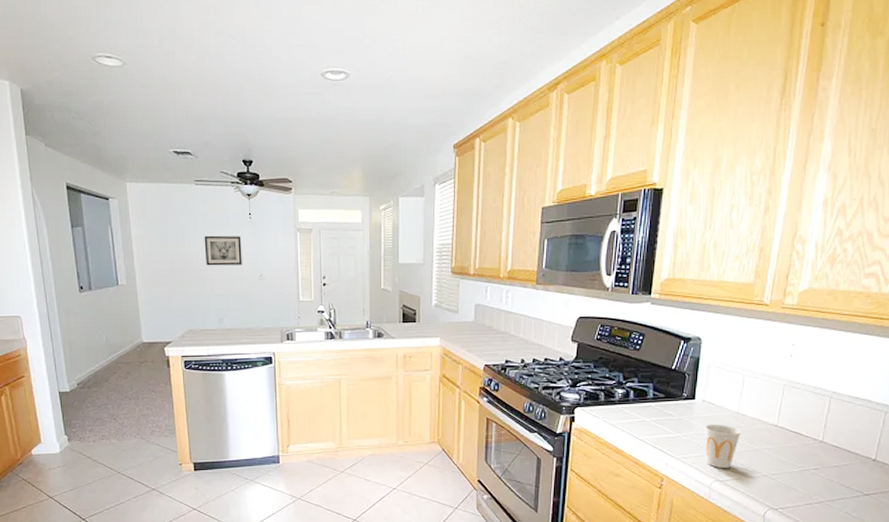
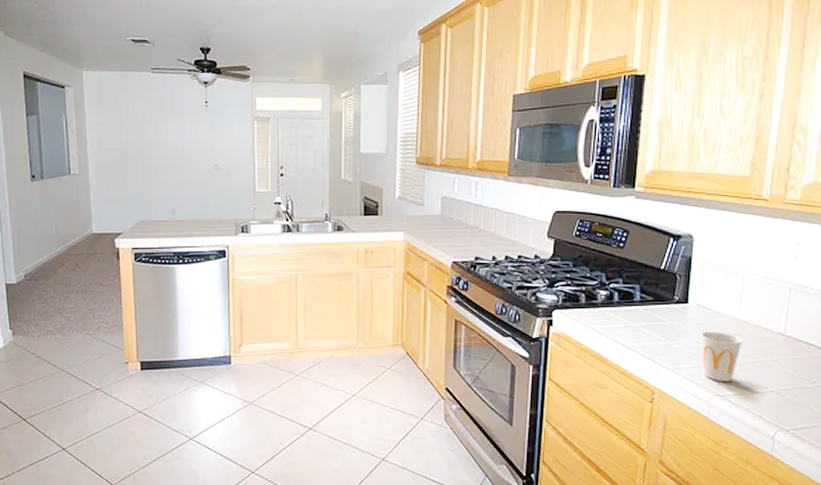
wall art: present [204,235,242,266] -> none [159,124,197,155]

